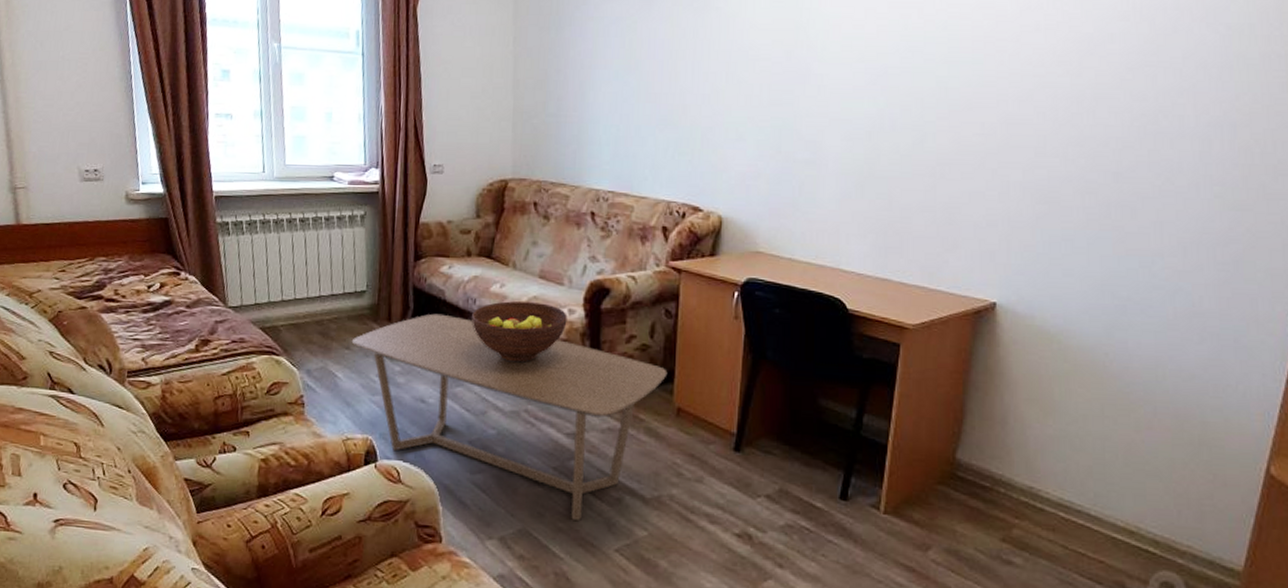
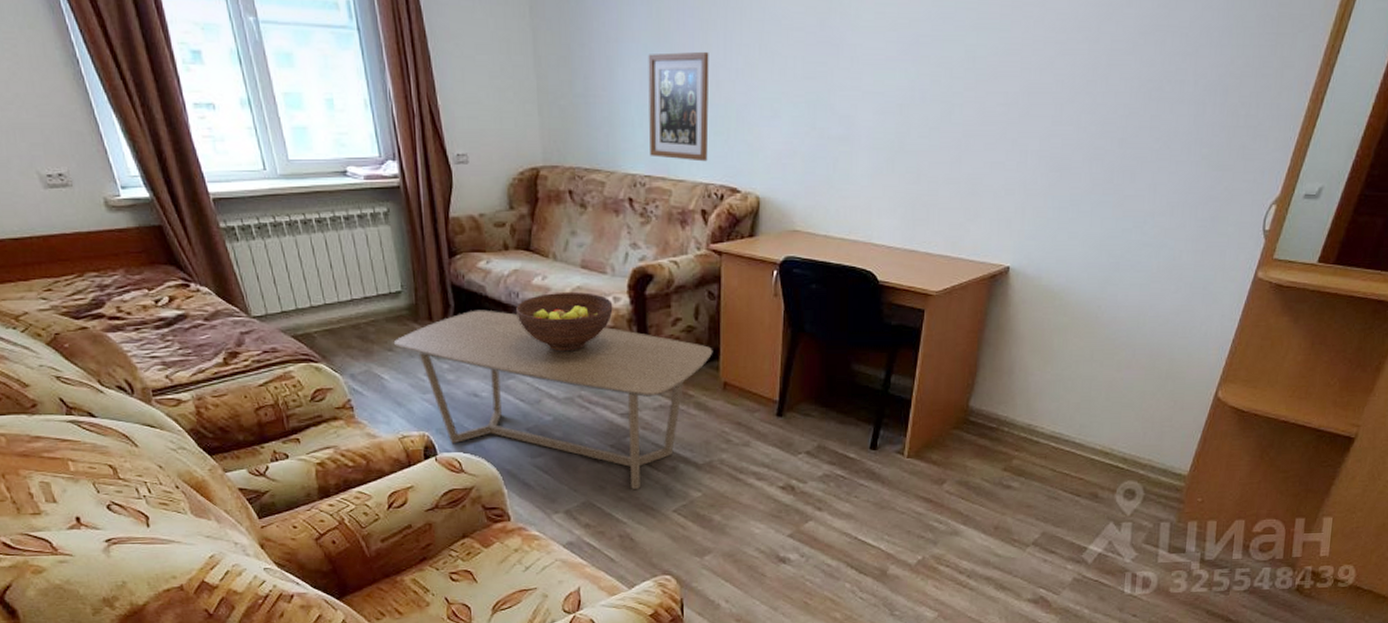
wall art: none [615,79,677,180] -> present [648,52,709,162]

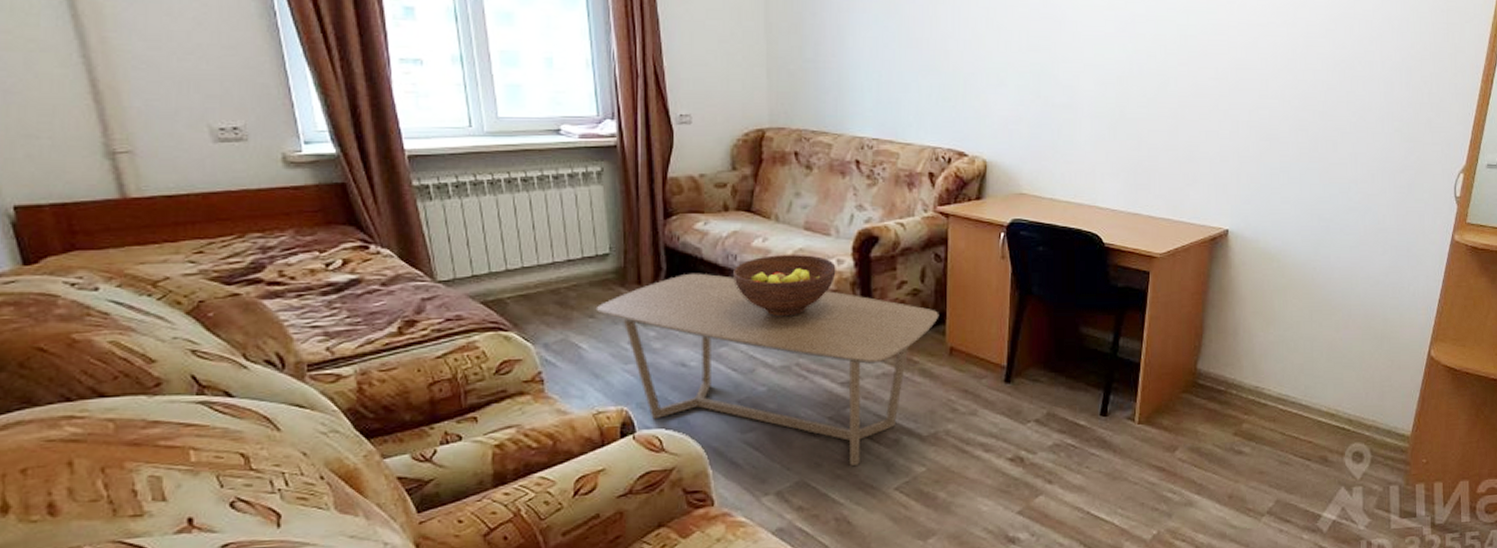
wall art: present [648,52,709,162] -> none [878,23,938,126]

